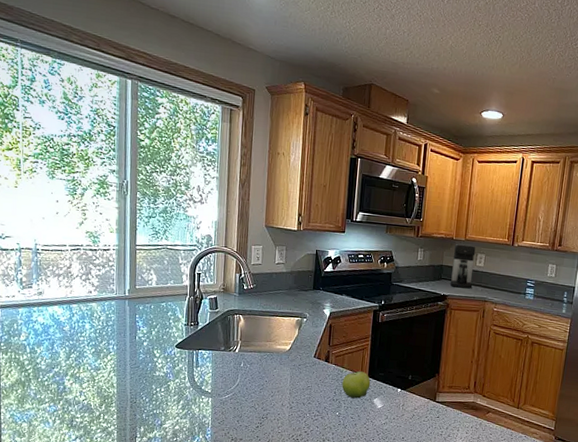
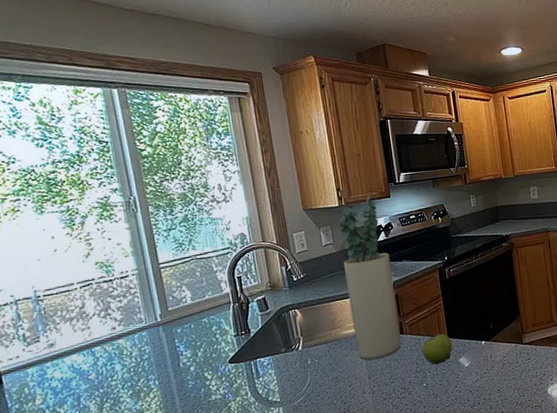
vase: none [285,219,333,379] -> present [339,187,402,360]
coffee maker: present [450,243,476,289] -> none [505,179,532,226]

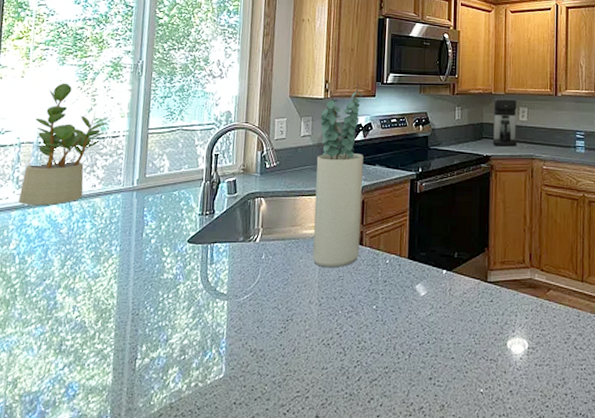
potted plant: none [26,231,112,360] -> present [19,82,109,206]
fruit: present [422,333,453,364] -> none [378,252,411,286]
coffee maker: none [505,179,532,226] -> present [492,98,517,147]

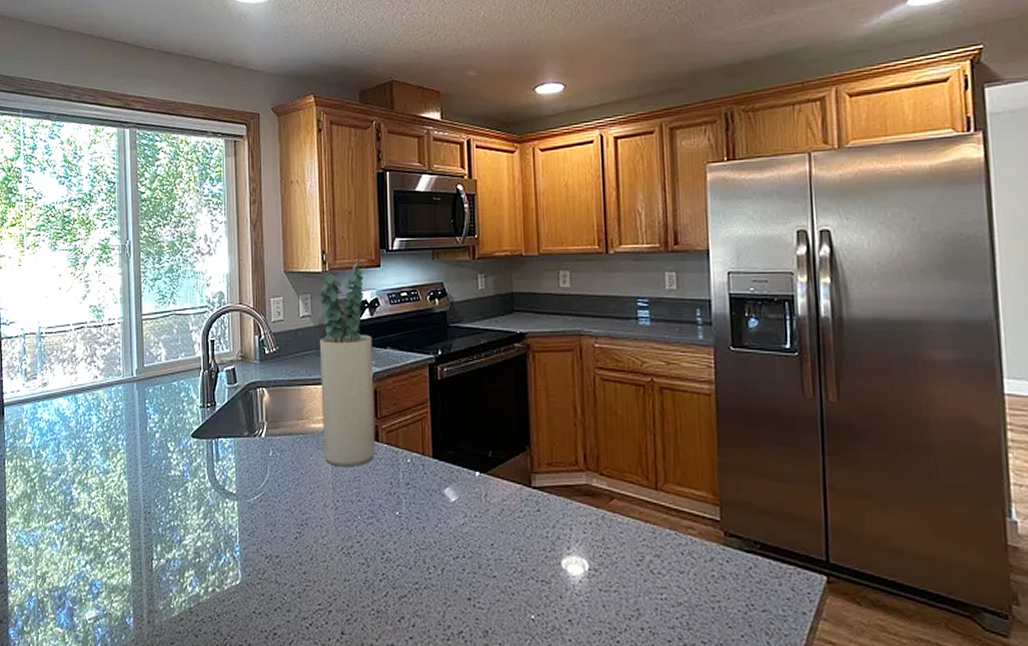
potted plant: present [19,82,109,206] -> none [29,269,103,399]
coffee maker: present [492,98,517,147] -> none [526,260,559,321]

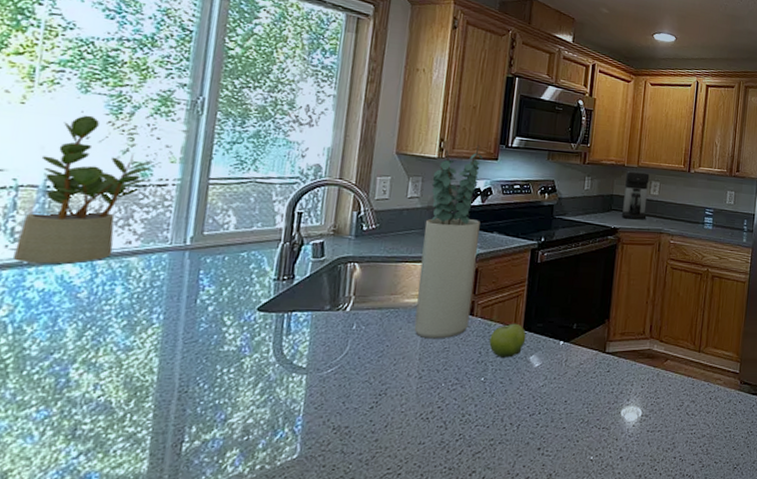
potted plant: none [29,269,103,399] -> present [13,115,153,265]
fruit: none [399,450,437,490] -> present [489,323,526,358]
coffee maker: none [526,260,559,321] -> present [621,170,650,220]

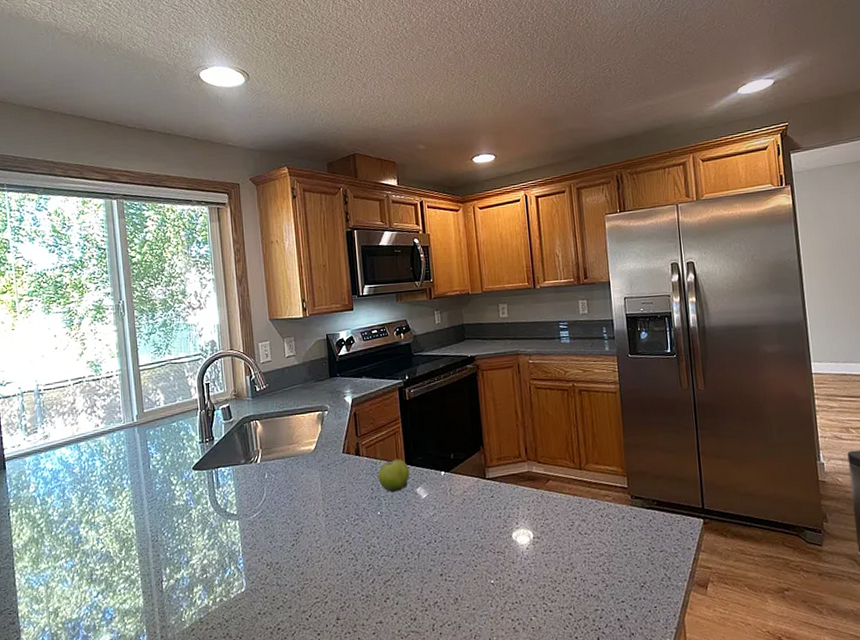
potted plant: present [13,115,153,265] -> none [30,330,100,450]
vase: present [413,145,483,339] -> none [302,299,358,481]
coffee maker: present [621,170,650,220] -> none [472,296,501,346]

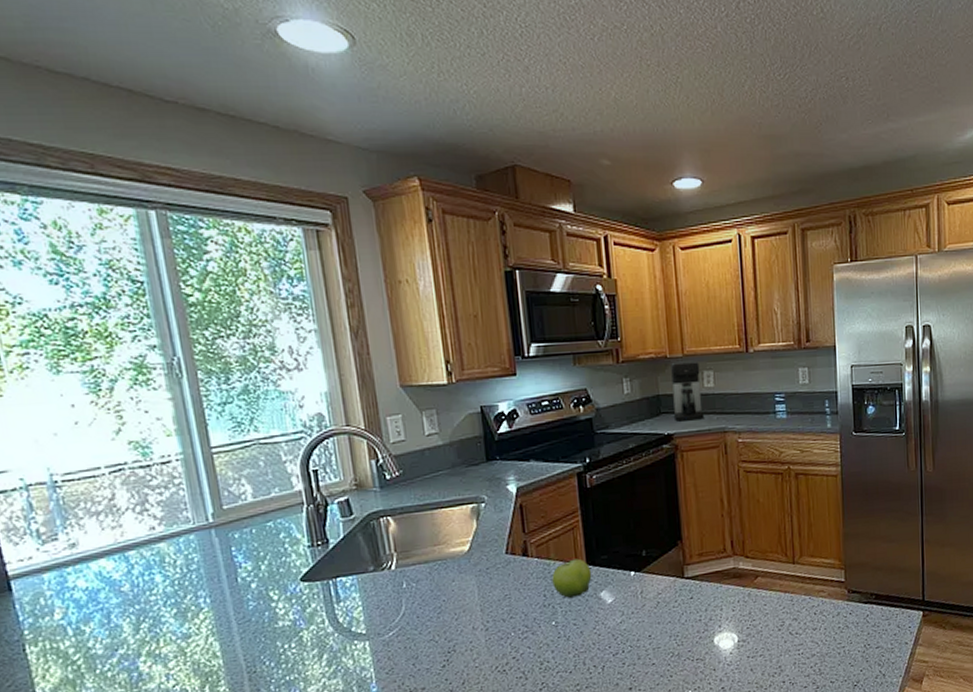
coffee maker: none [472,296,501,346] -> present [671,360,705,422]

